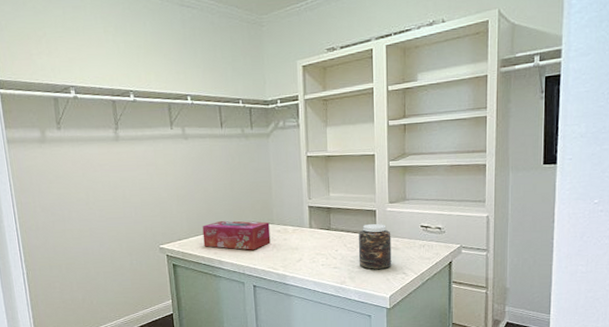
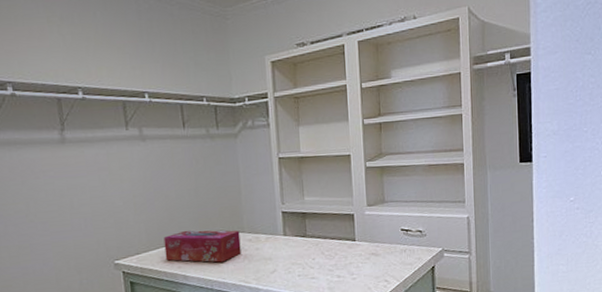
jar: present [358,224,392,269] -> none [336,228,373,278]

